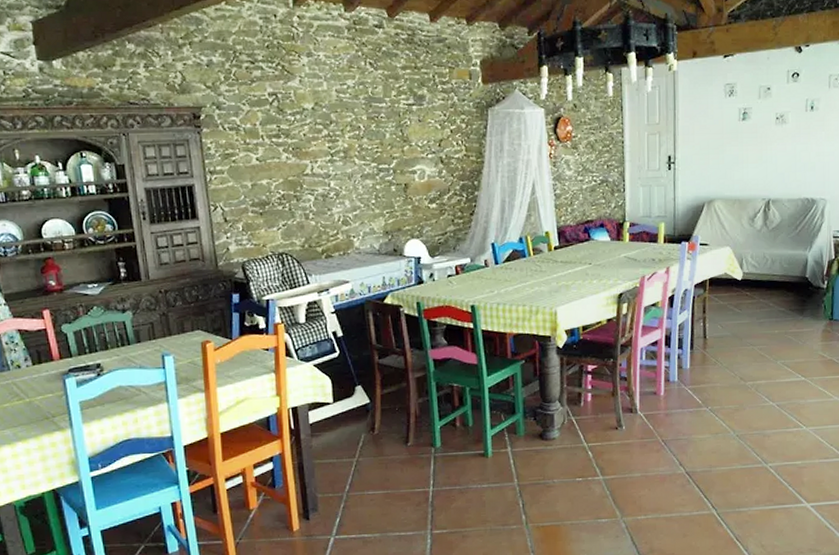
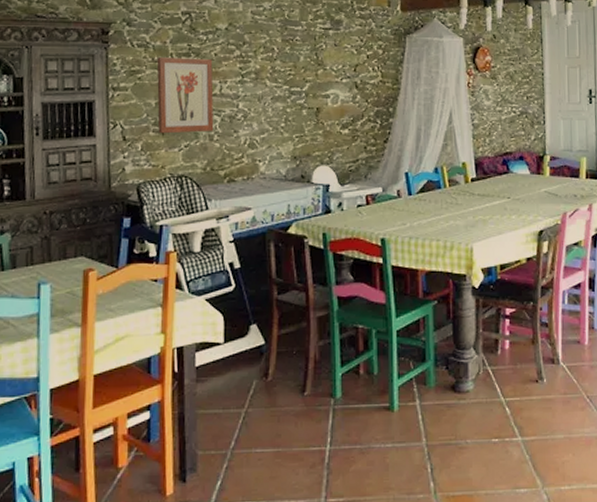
wall art: none [248,139,309,214] -> present [156,57,214,134]

